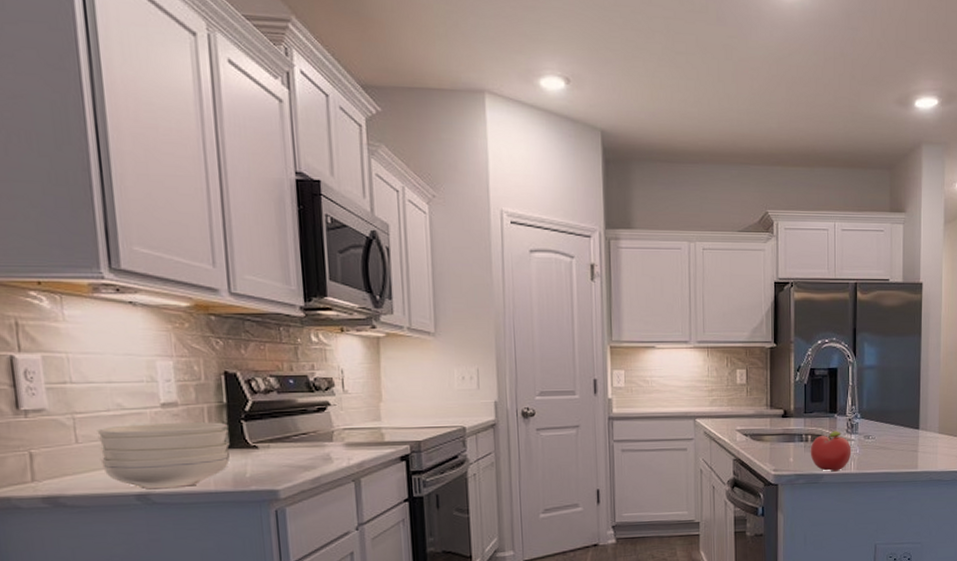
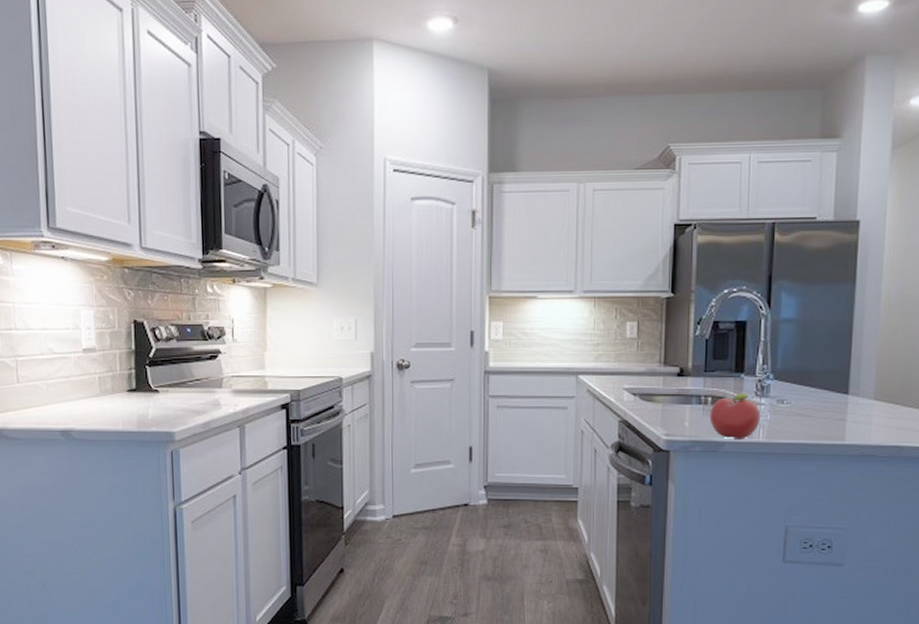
bowl: present [97,422,231,490] -> none [33,367,136,427]

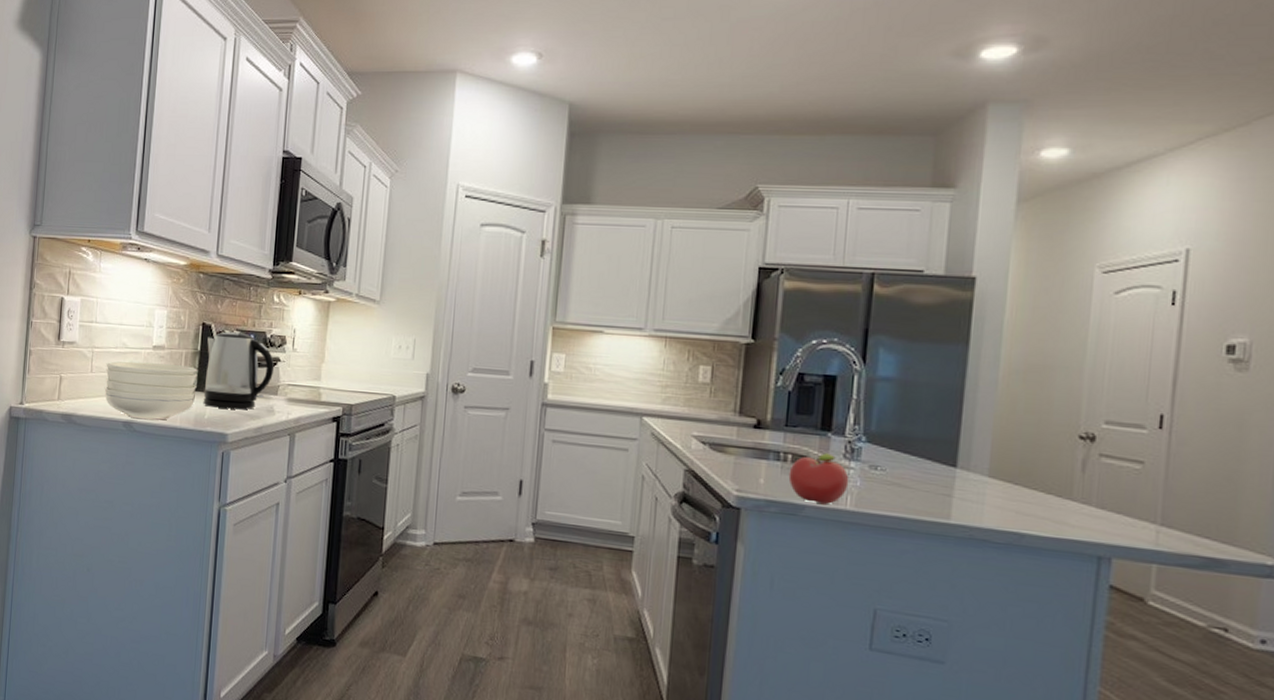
bowl: none [33,367,136,427] -> present [104,361,198,420]
kettle: none [141,327,216,407] -> present [203,331,275,410]

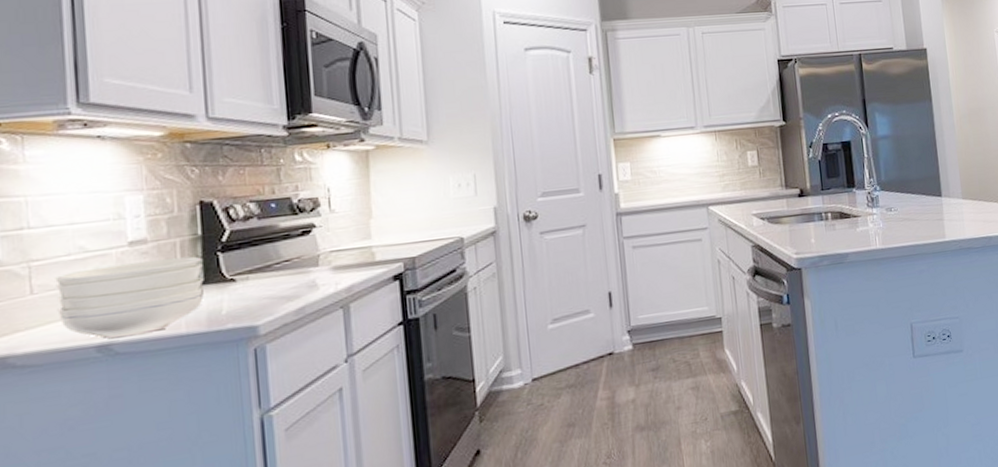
kettle: present [203,331,275,410] -> none [210,203,310,300]
fruit: present [788,453,849,505] -> none [831,205,875,250]

